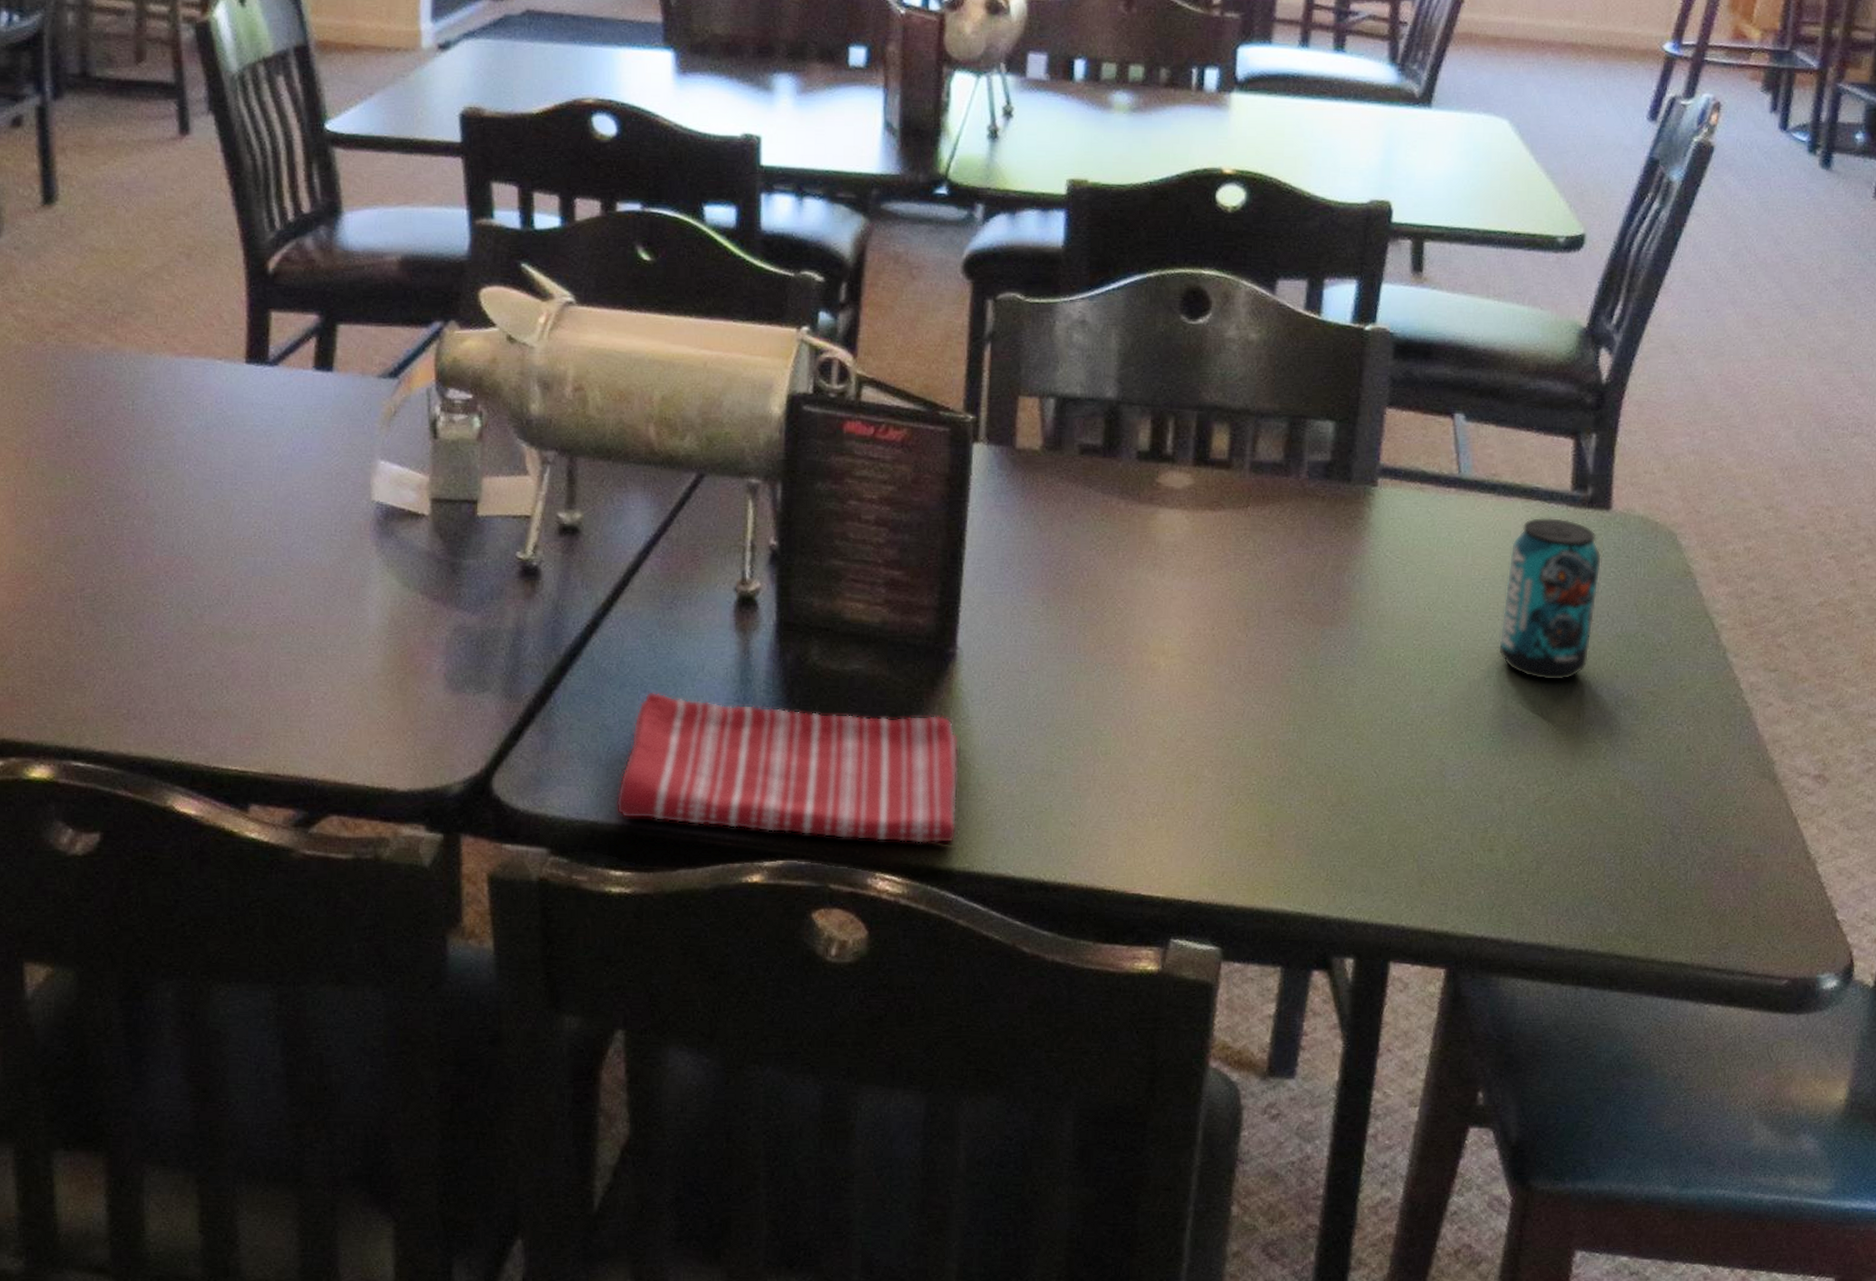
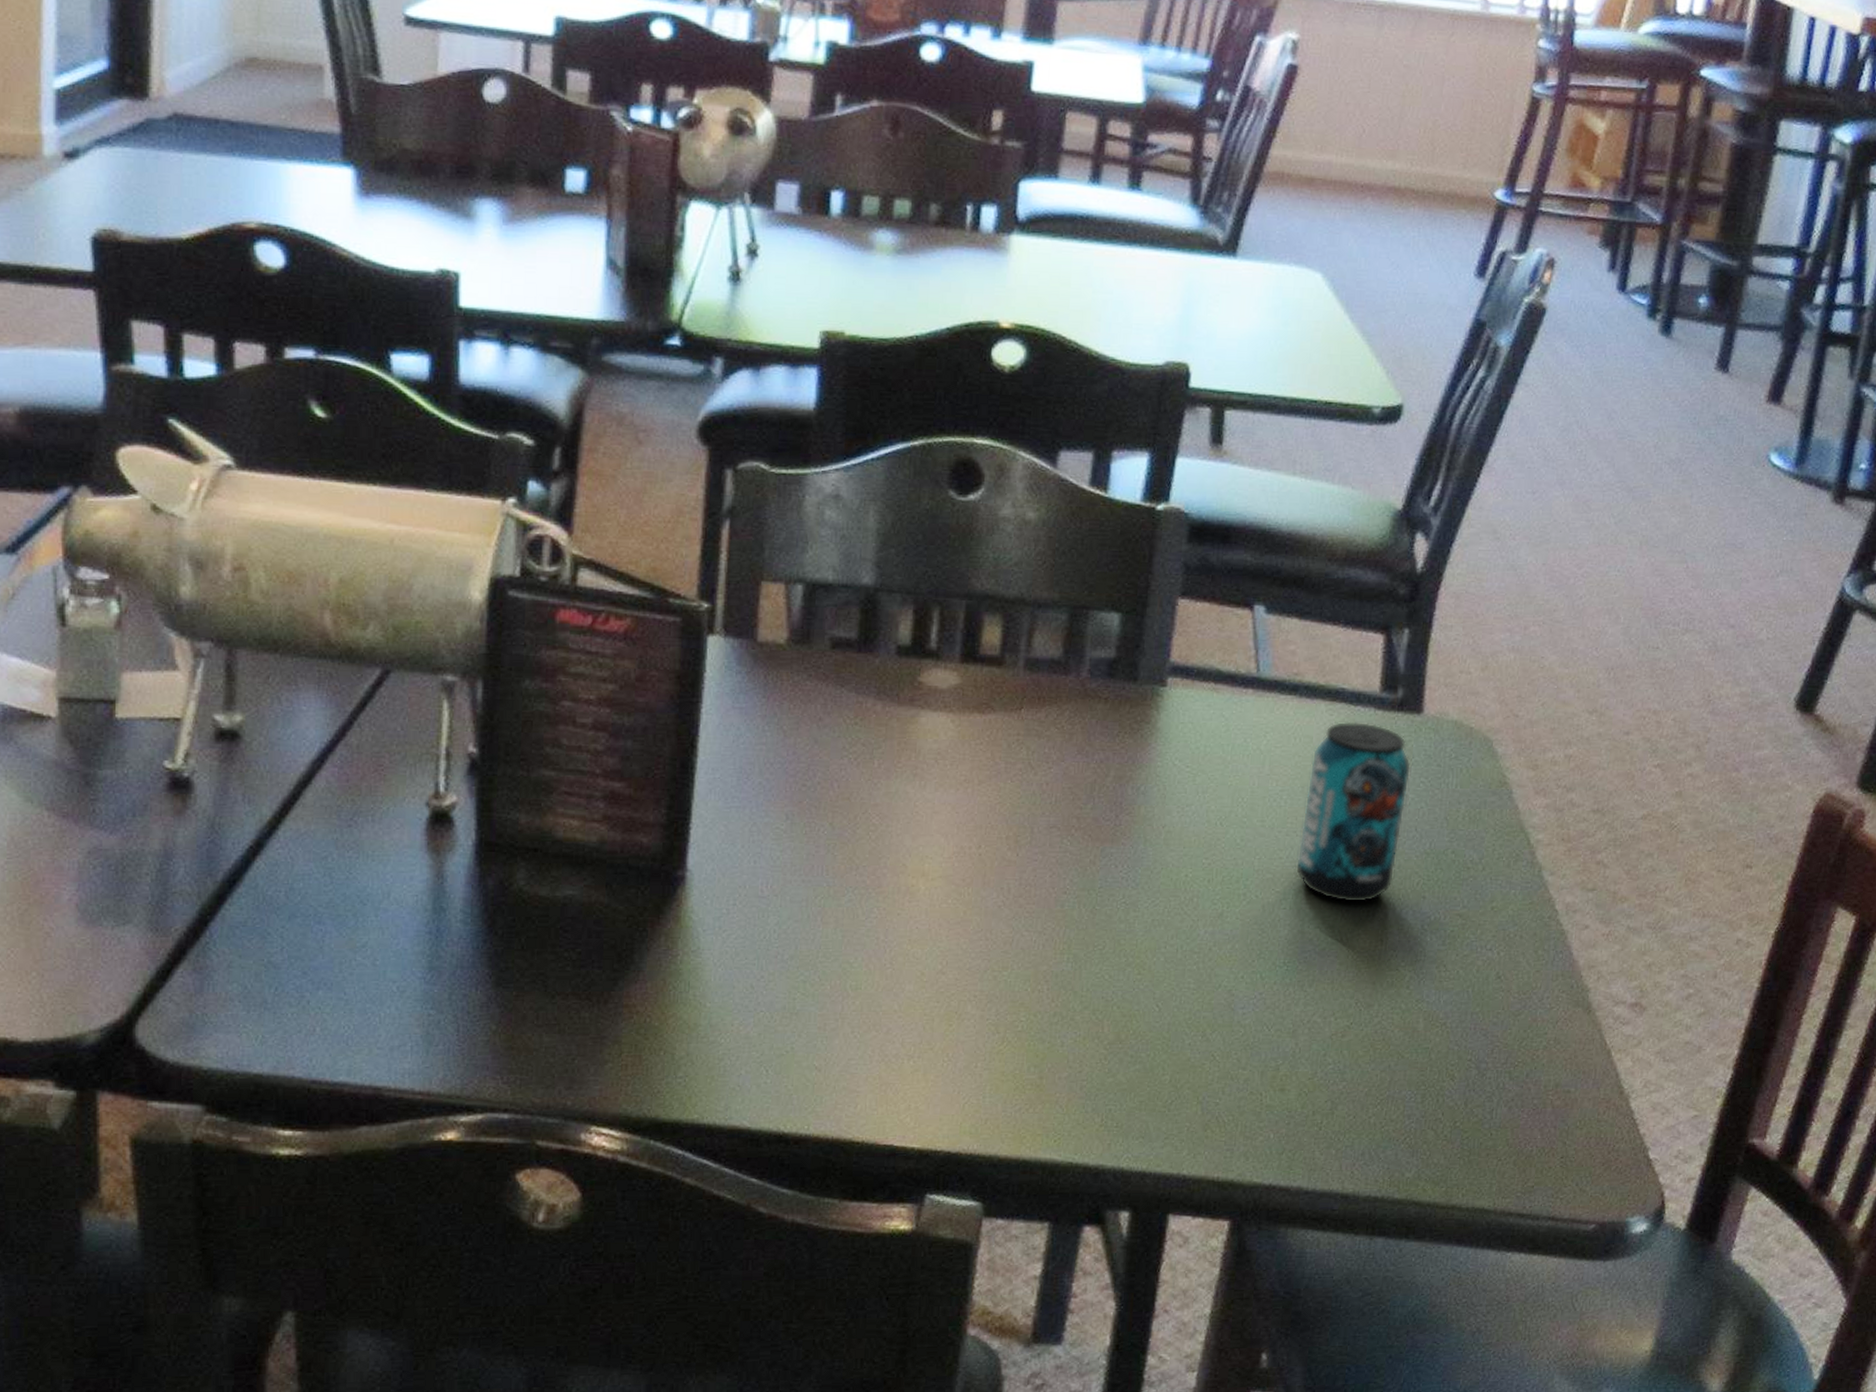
dish towel: present [616,692,960,843] -> none [284,923,689,1093]

